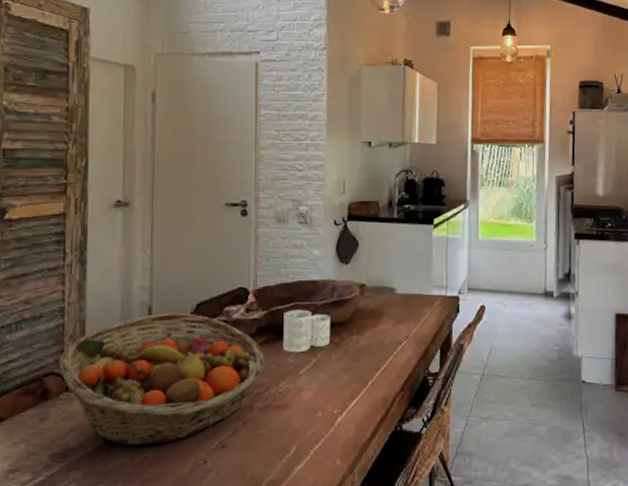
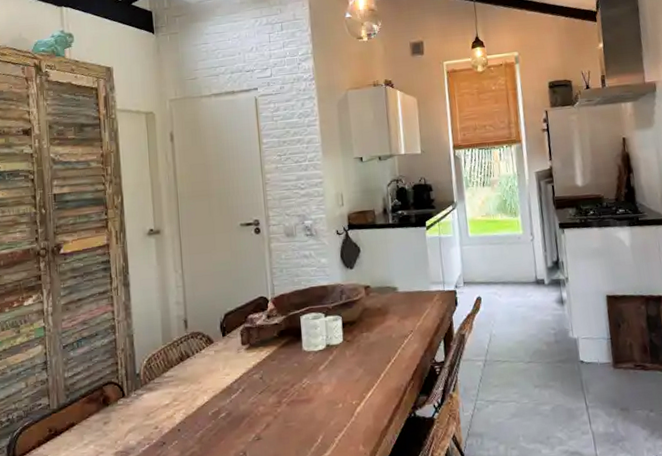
fruit basket: present [58,312,265,446] -> none [114,323,288,443]

